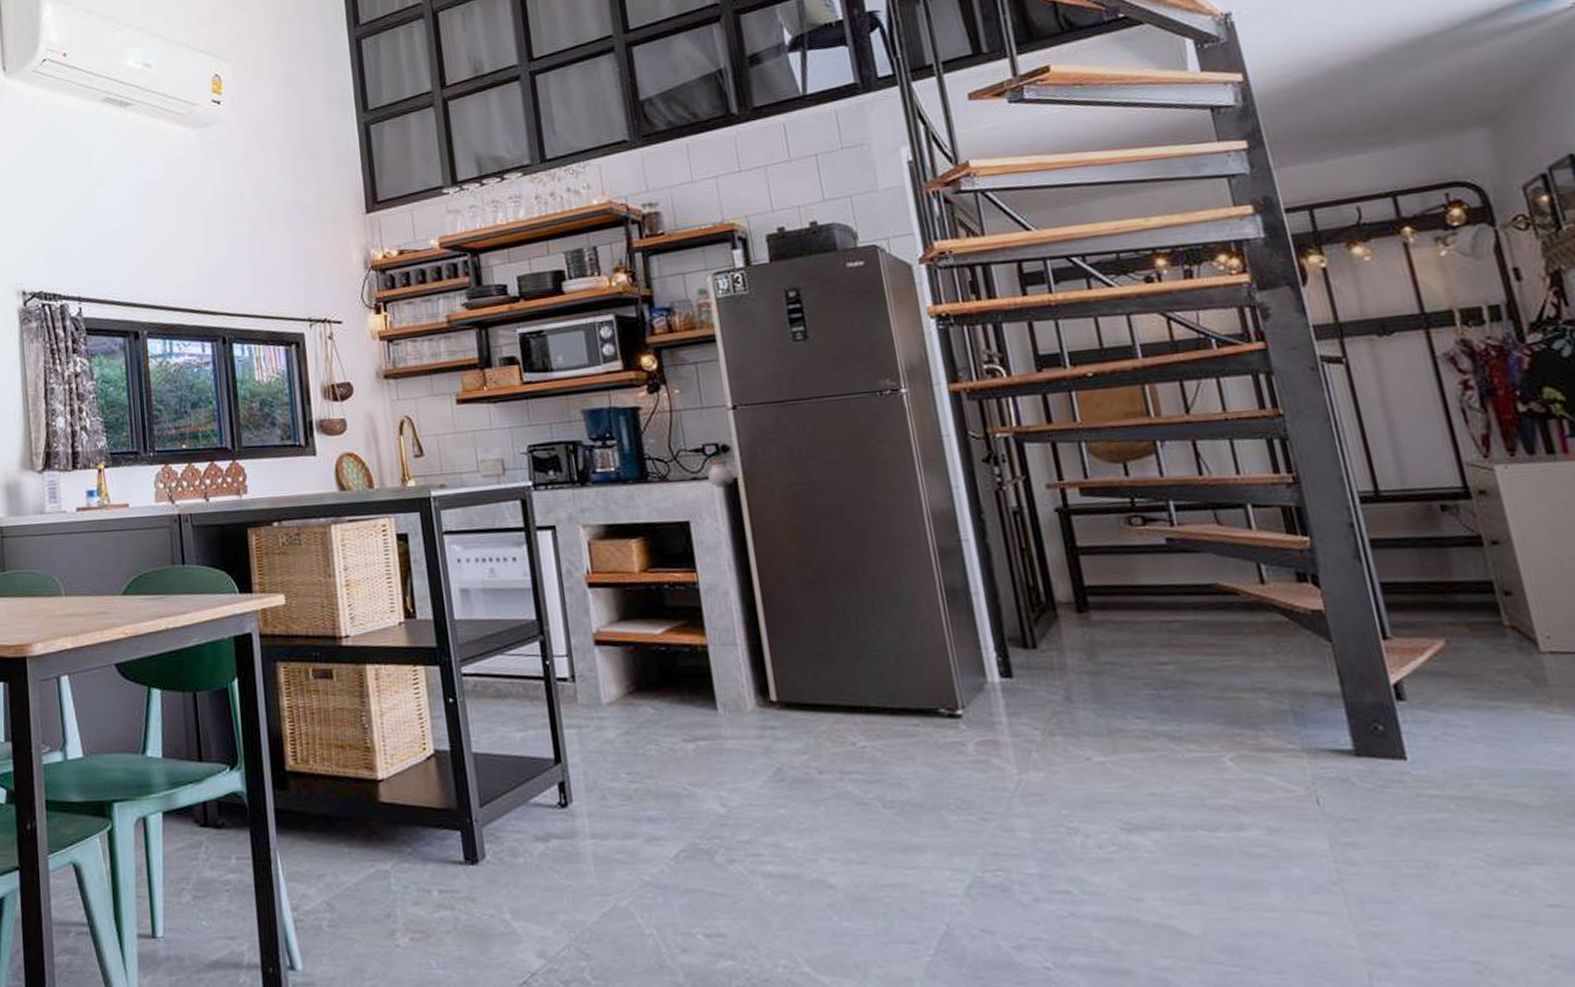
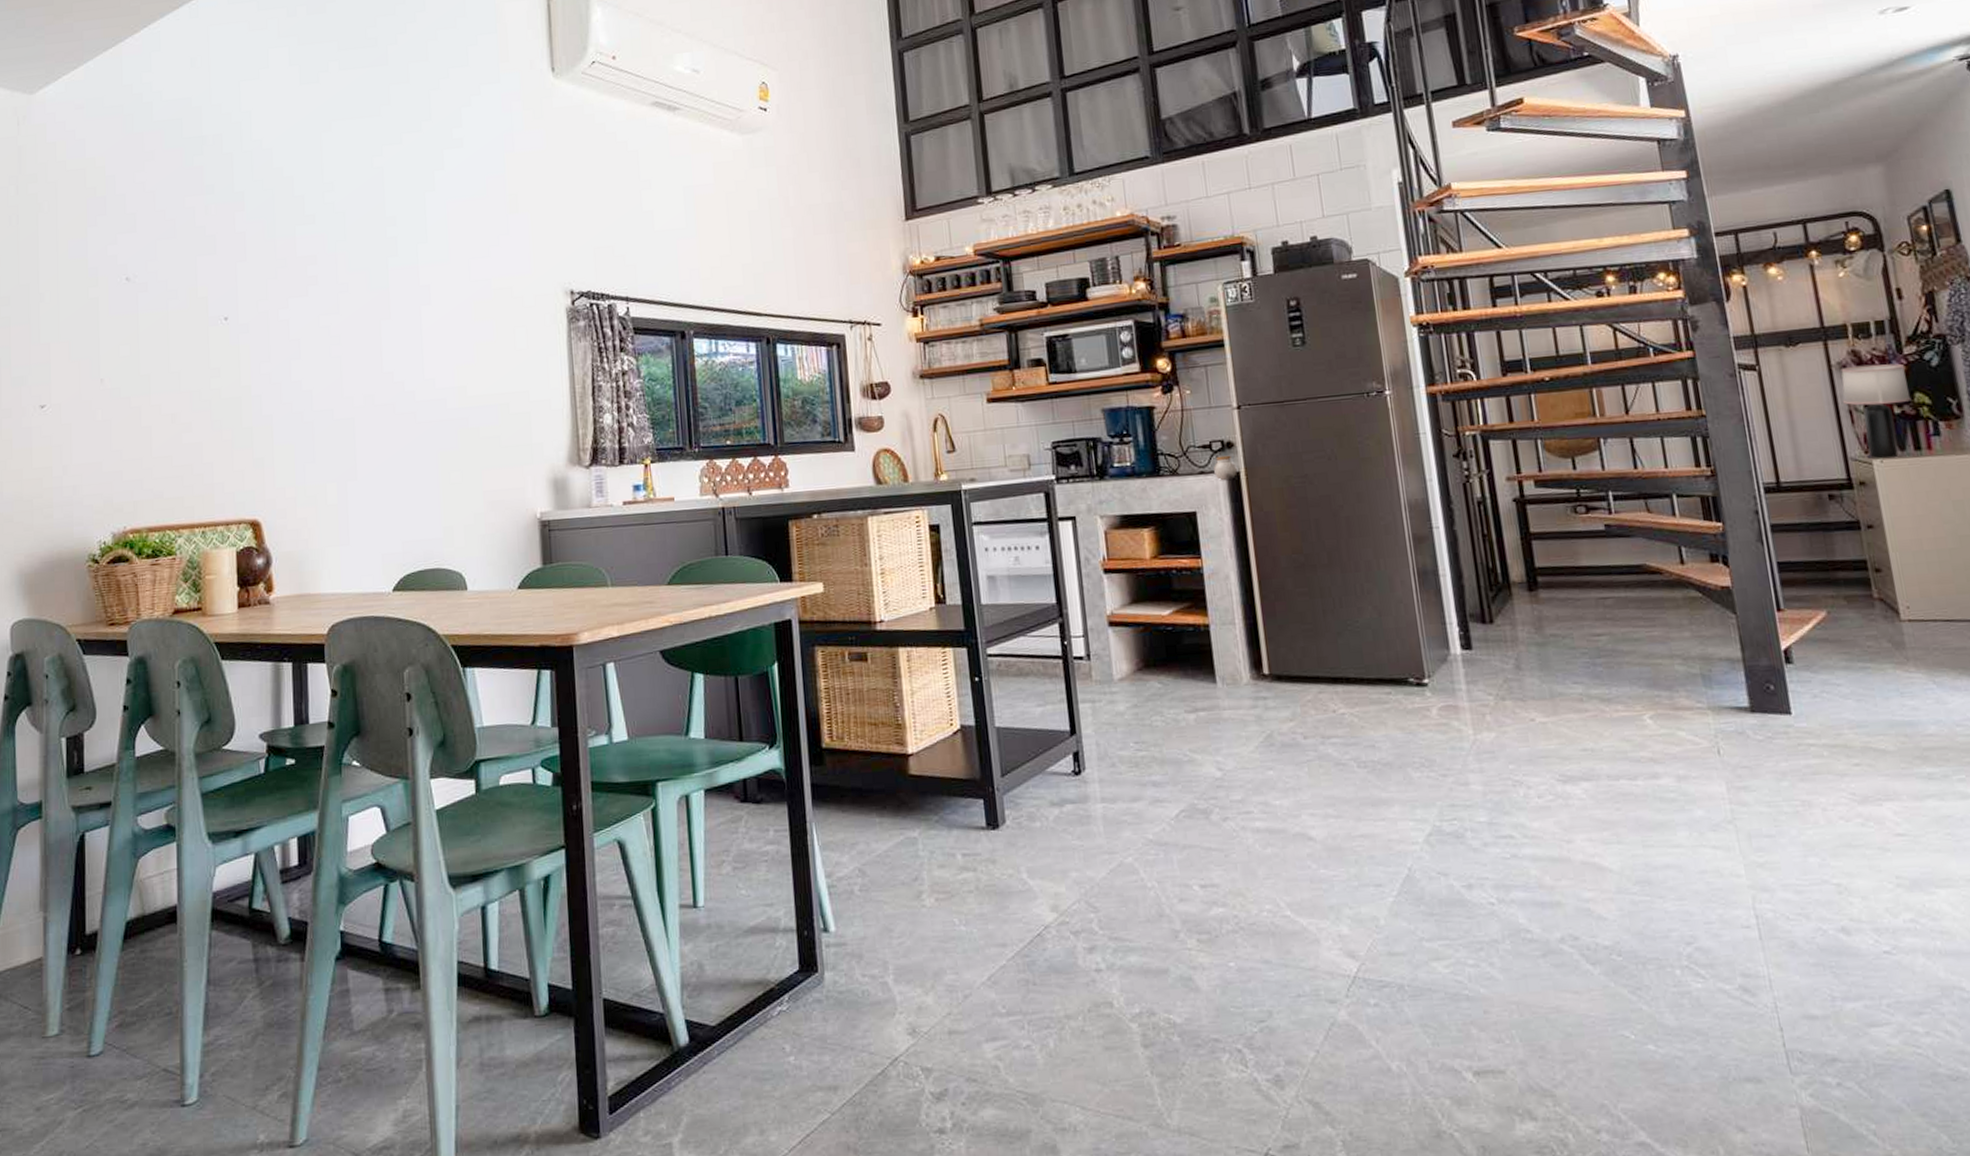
table lamp: none [1448,354,1539,464] -> present [1840,363,1911,459]

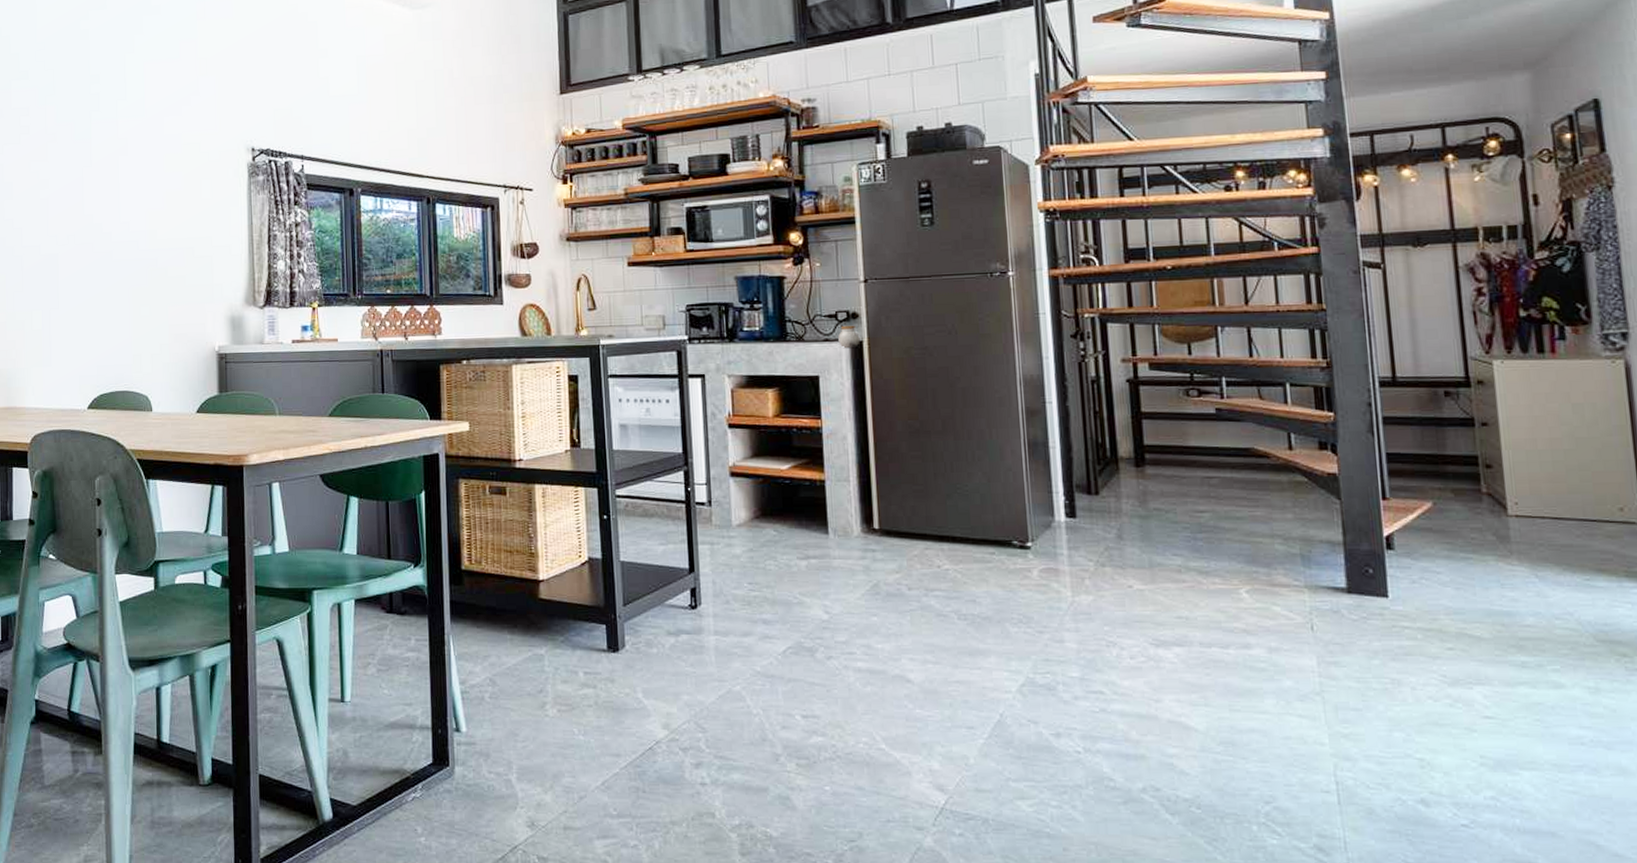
table lamp: present [1840,363,1911,459] -> none [1466,267,1539,360]

